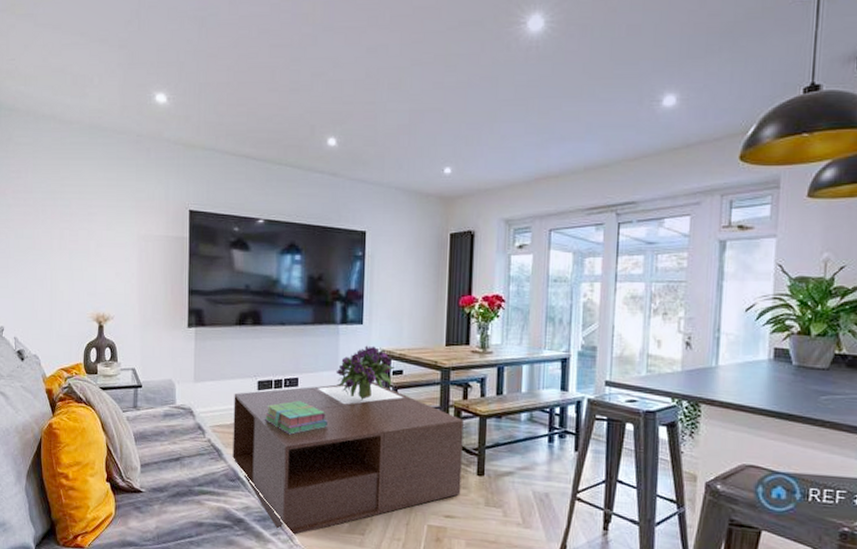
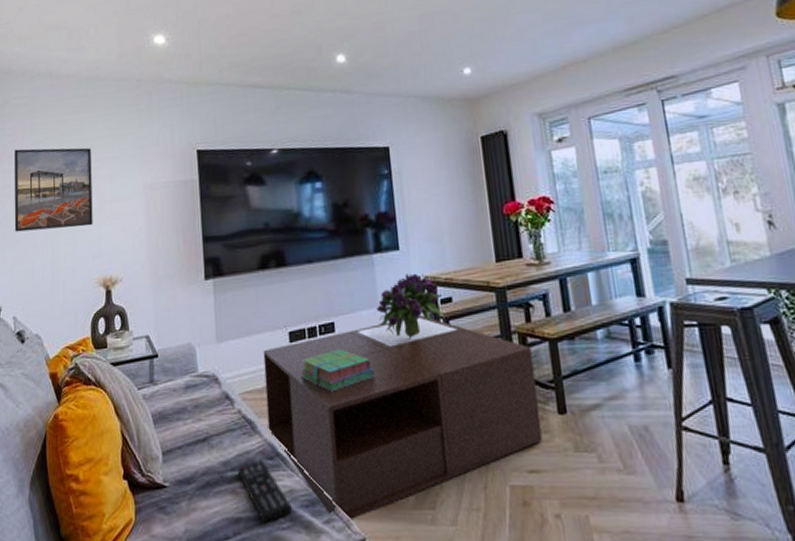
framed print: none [16,186,90,266] -> present [14,147,93,232]
remote control: none [203,480,246,530] -> present [237,459,292,524]

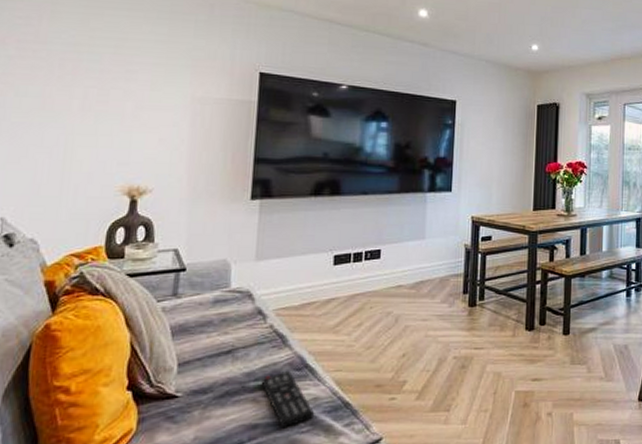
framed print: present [14,147,93,232] -> none [14,35,131,131]
coffee table: present [263,315,543,521] -> none [300,249,550,424]
stack of books: present [301,349,374,392] -> none [341,274,412,311]
bouquet: present [376,273,443,340] -> none [422,213,484,269]

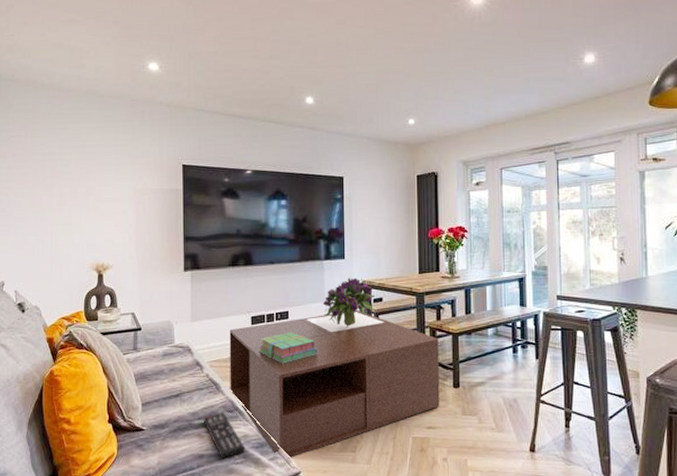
coffee table: none [300,249,550,424] -> present [229,309,440,459]
stack of books: none [341,274,412,311] -> present [259,332,317,364]
bouquet: none [422,213,484,269] -> present [322,277,376,328]

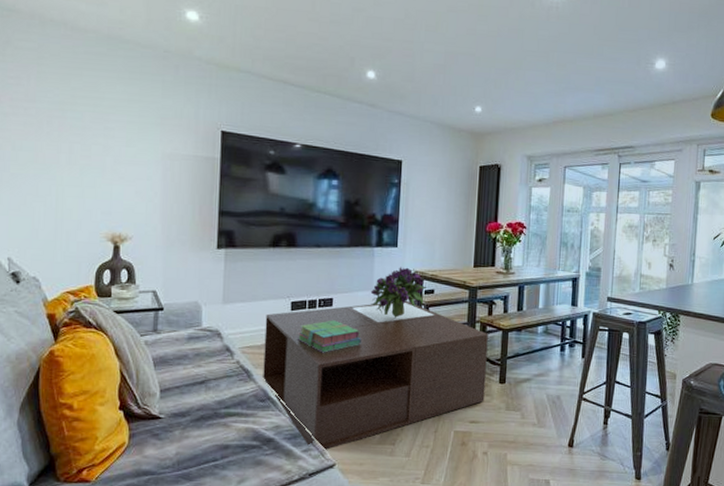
remote control: present [203,411,245,459] -> none [230,401,276,451]

